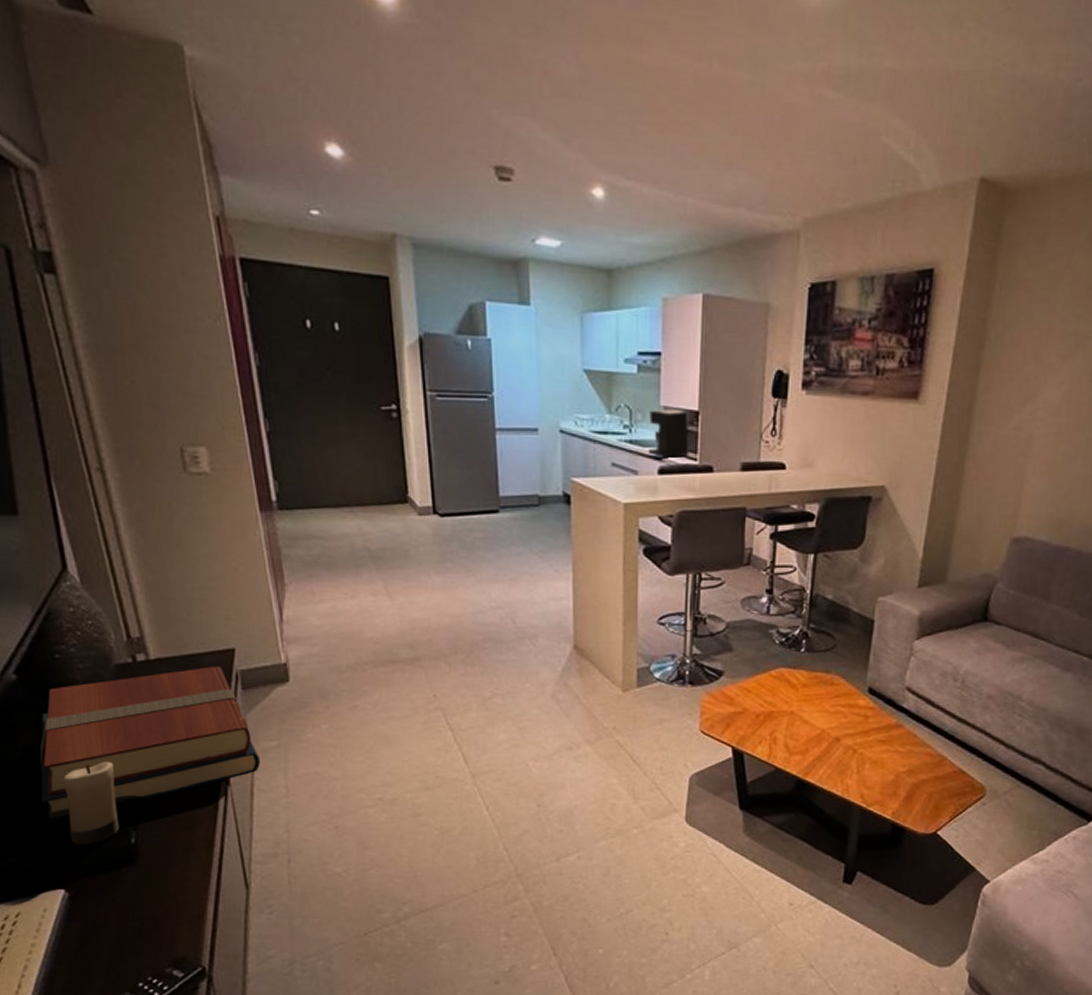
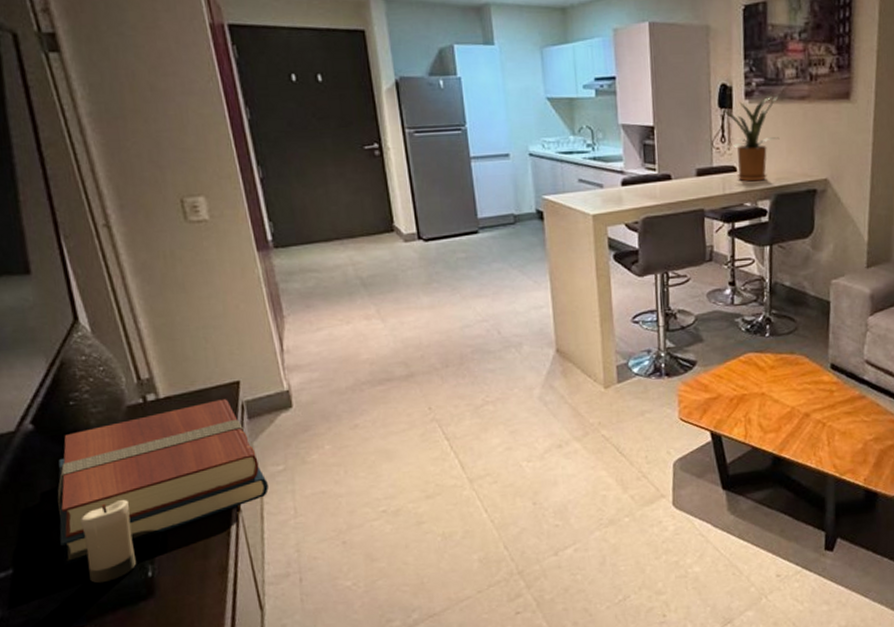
coffee maker: present [648,409,689,459] -> none [609,126,649,171]
house plant: none [769,388,838,482] -> present [717,95,780,182]

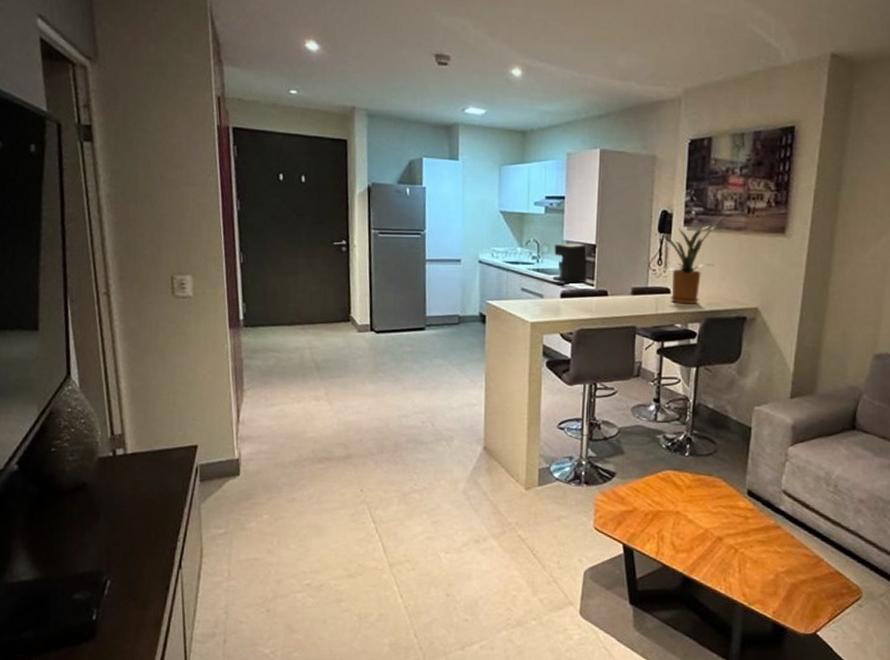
books: present [57,399,269,565] -> none [22,460,209,599]
candle: present [79,499,137,584] -> none [42,543,86,621]
coffee maker: none [609,126,649,171] -> present [552,243,587,285]

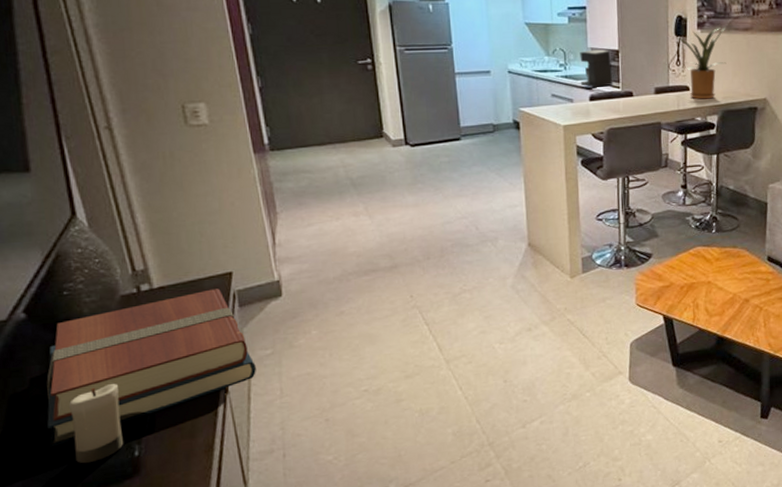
books: none [22,460,209,599] -> present [46,289,256,447]
candle: none [42,543,86,621] -> present [68,383,124,464]

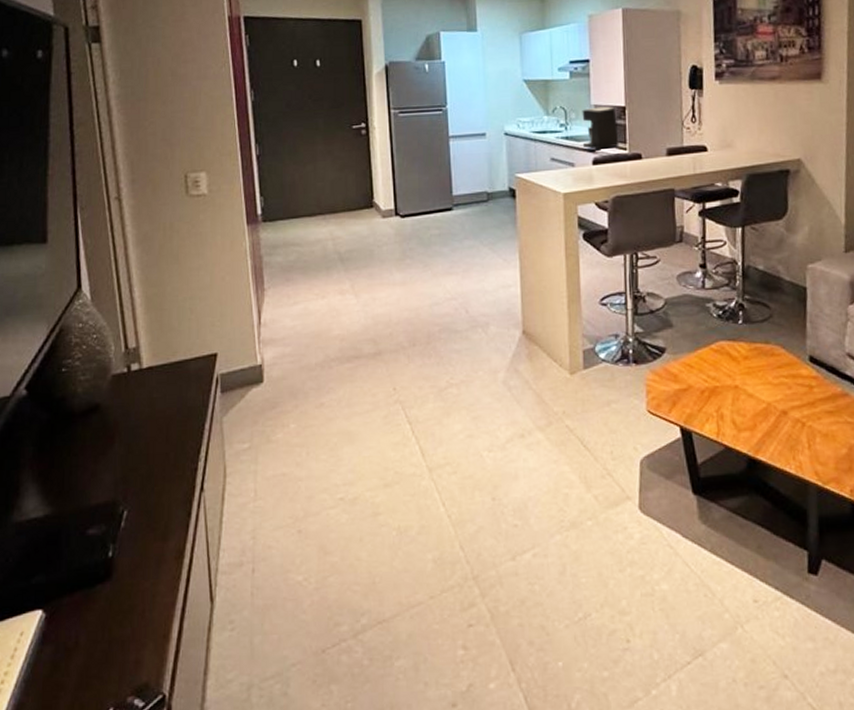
books: present [46,289,256,447] -> none [32,371,232,539]
candle: present [68,383,124,464] -> none [53,471,100,561]
house plant: present [673,27,727,100] -> none [687,76,751,162]

